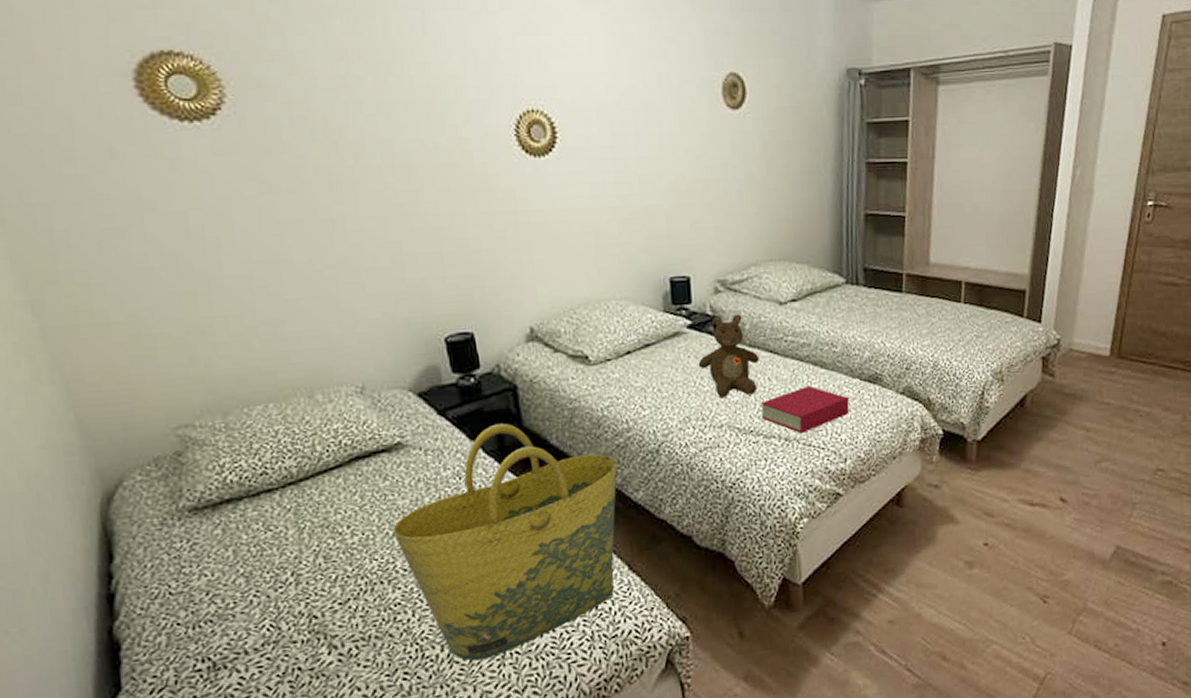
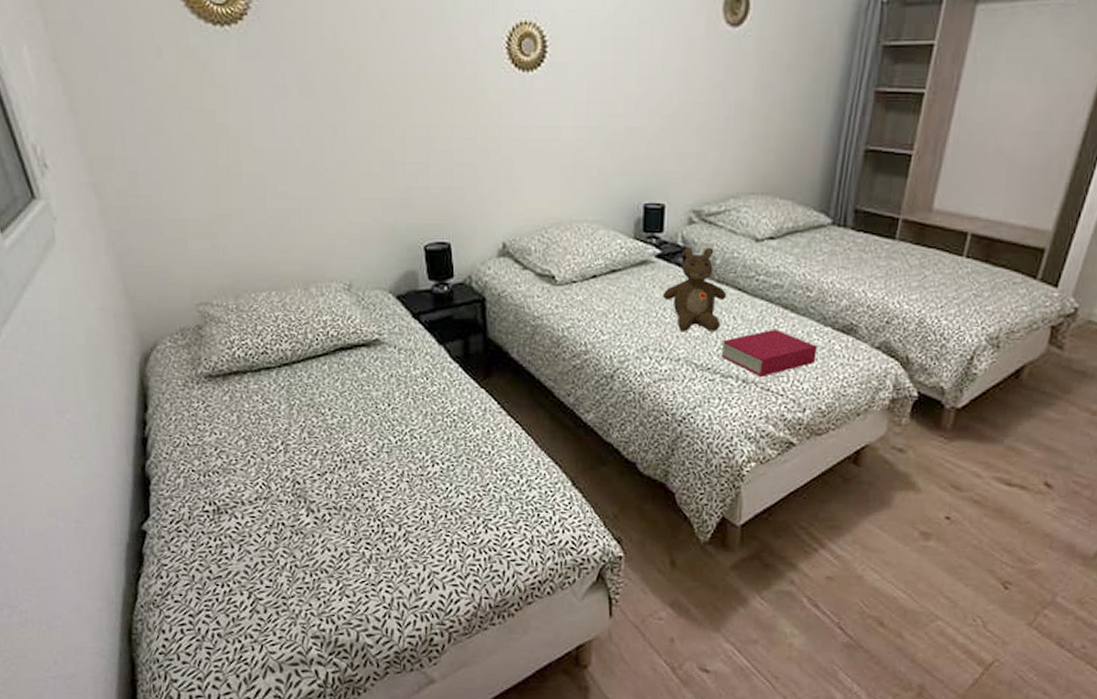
tote bag: present [392,423,617,661] -> none [366,332,572,544]

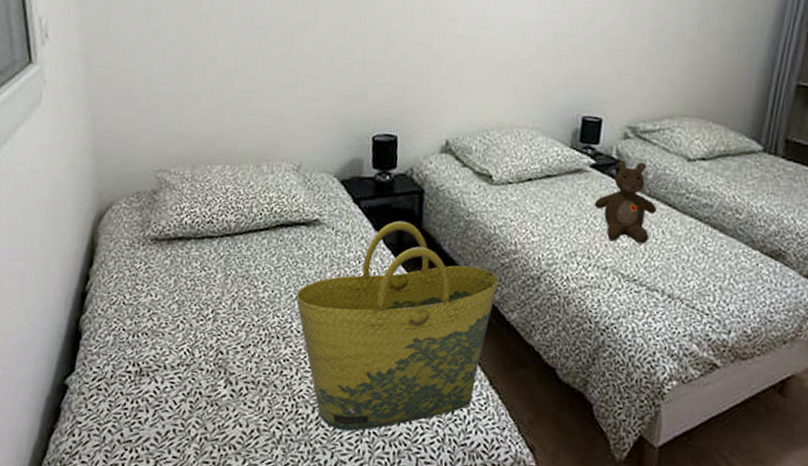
tote bag: none [366,332,572,544] -> present [296,220,499,432]
book: present [721,328,817,377] -> none [648,246,745,294]

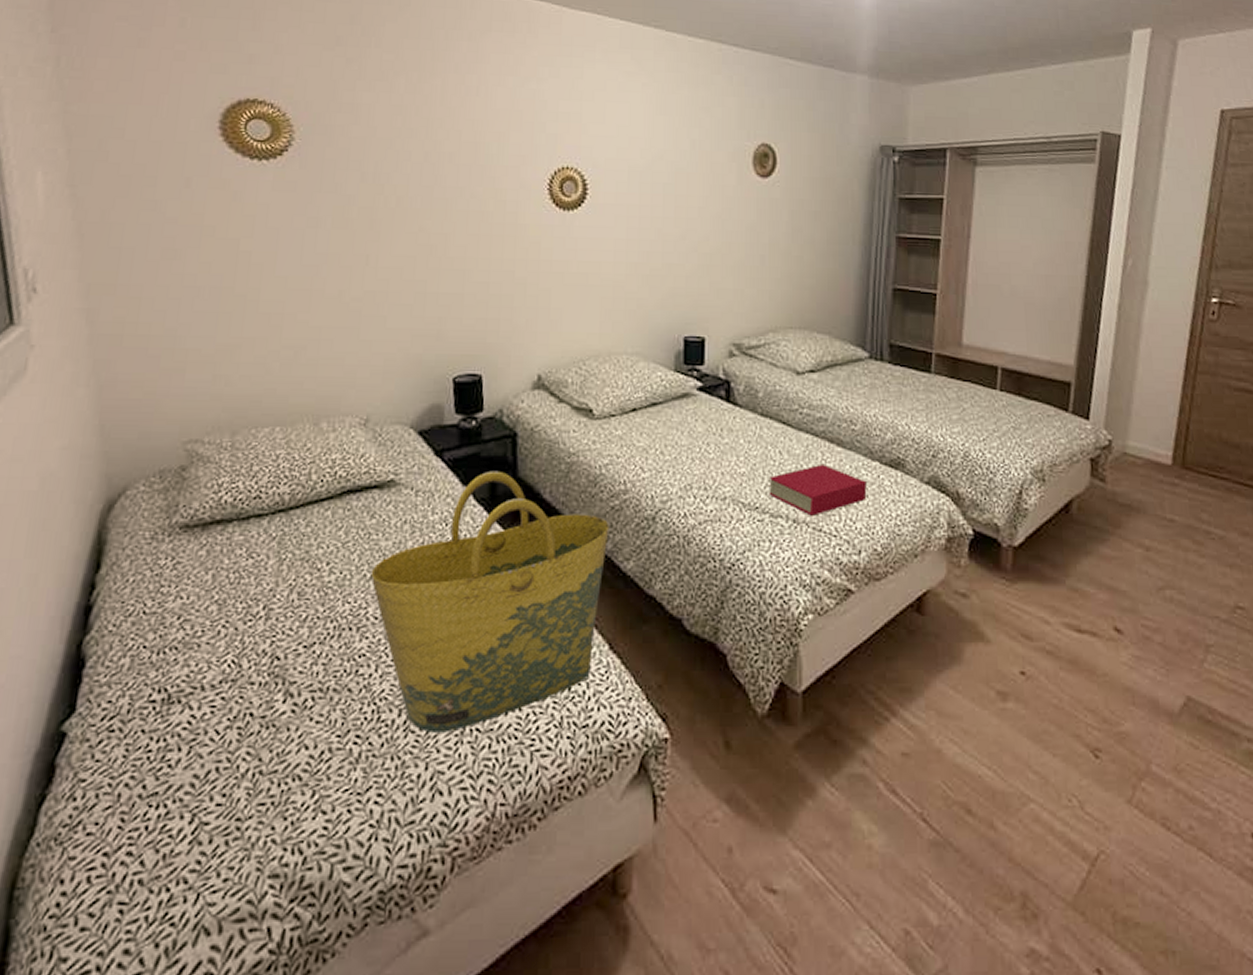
teddy bear: present [594,160,657,244] -> none [705,380,771,467]
book: none [648,246,745,294] -> present [769,463,867,516]

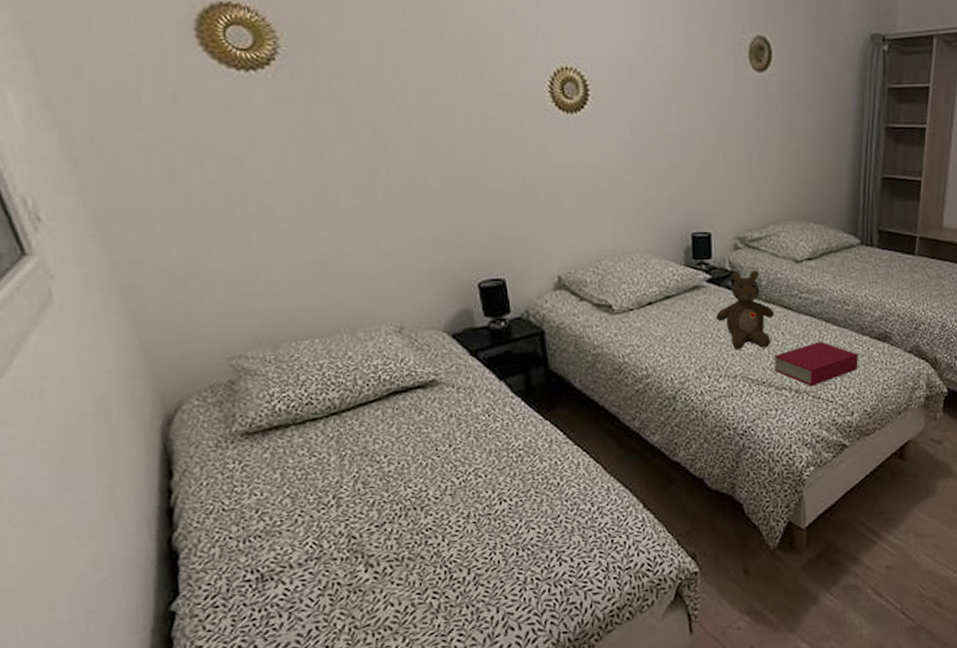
tote bag: present [370,470,609,733] -> none [426,365,636,585]
teddy bear: none [705,380,771,467] -> present [715,270,774,349]

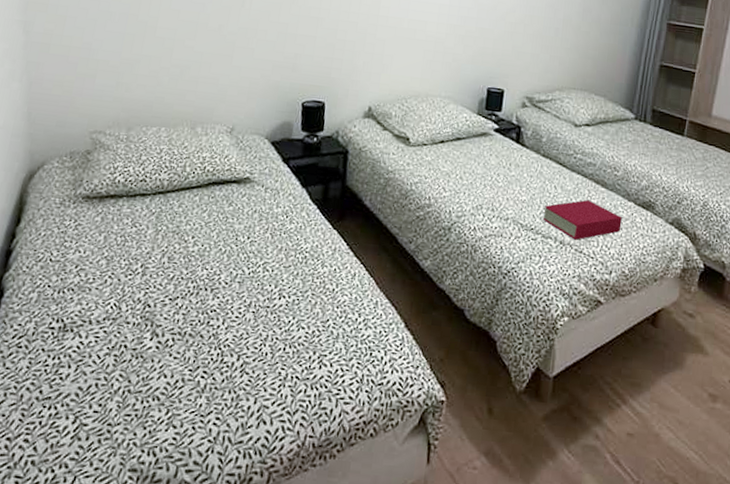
teddy bear: present [715,270,774,349] -> none [497,125,550,198]

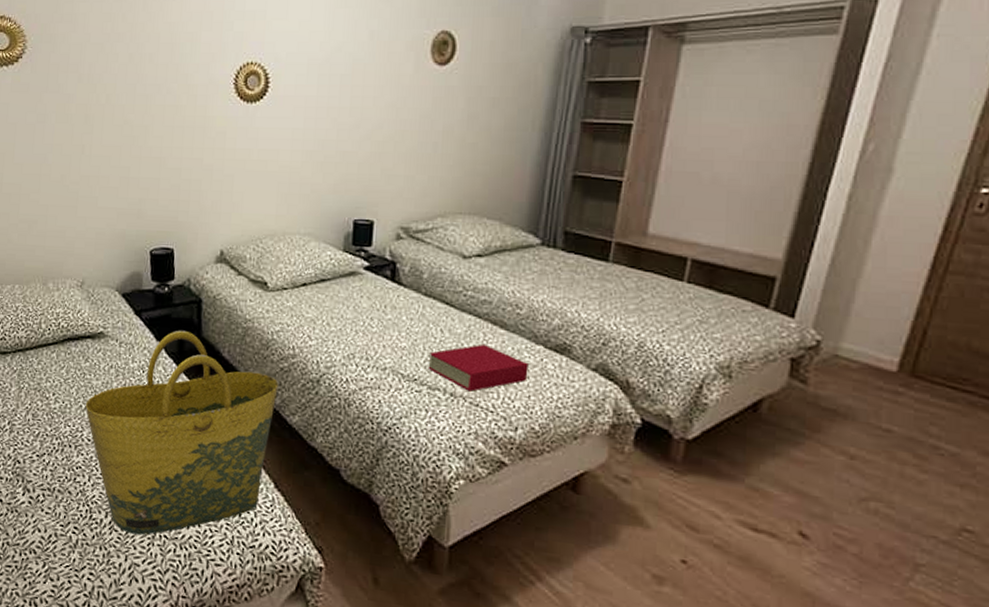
tote bag: none [225,178,414,377] -> present [85,330,279,535]

